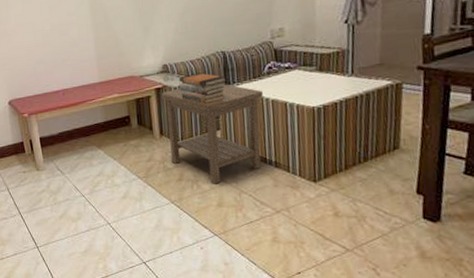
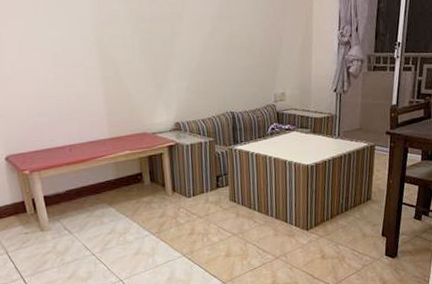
side table: present [161,84,263,184] -> none [173,143,266,236]
book stack: present [178,72,226,104] -> none [190,131,235,161]

